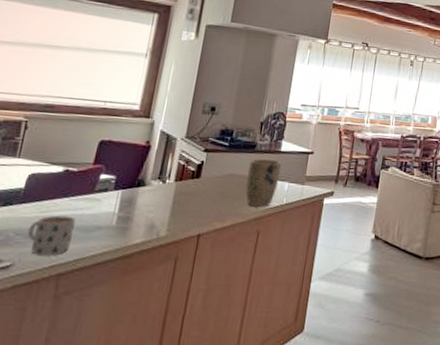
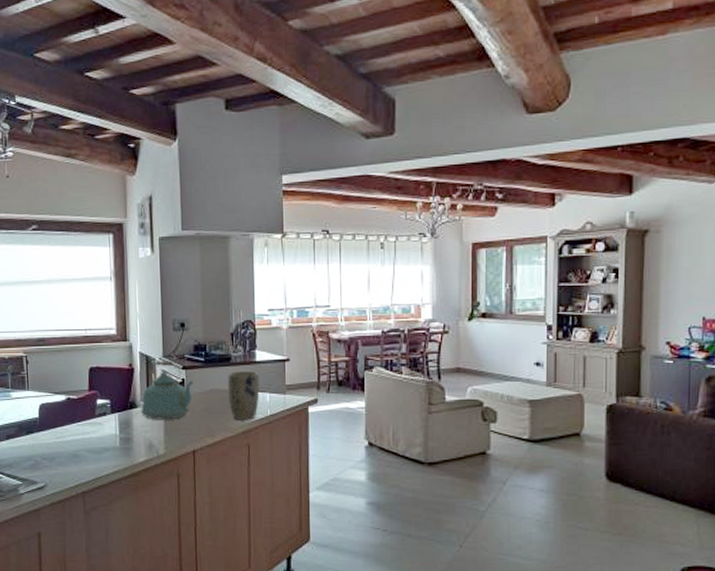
mug: present [27,215,76,256] -> none [50,440,87,476]
kettle: none [149,141,213,201] -> present [141,361,193,420]

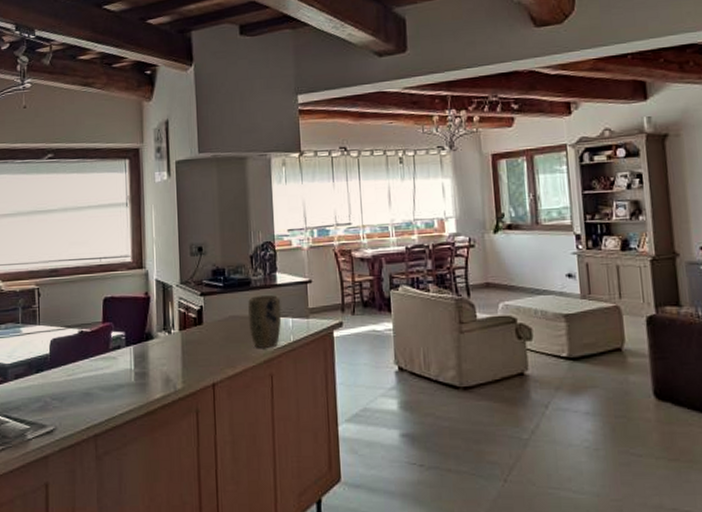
kettle: present [141,361,193,420] -> none [157,287,212,352]

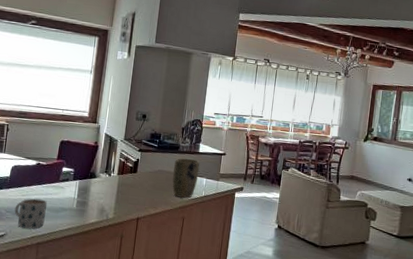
mug: none [61,377,100,418] -> present [14,198,48,229]

